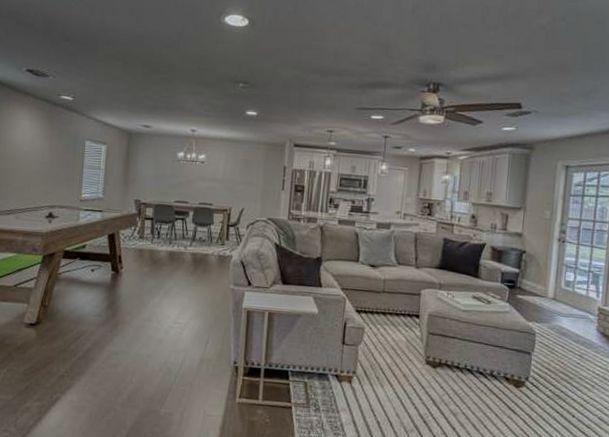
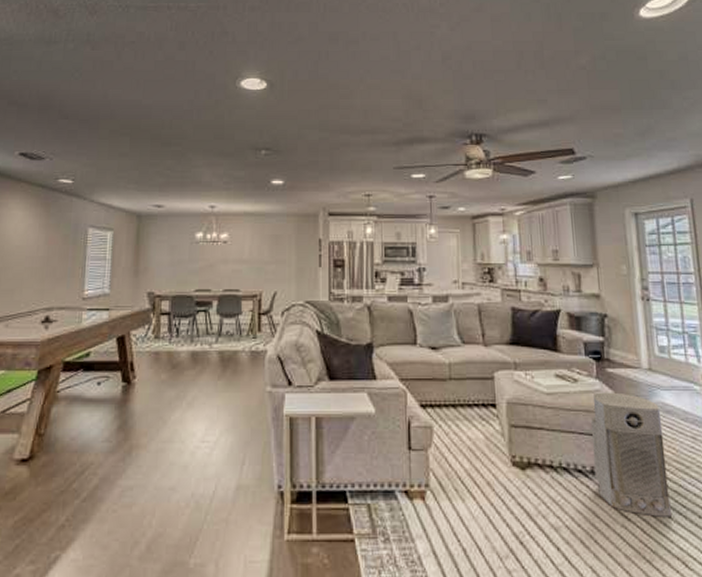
air purifier: none [492,313,557,414] -> present [591,392,673,517]

